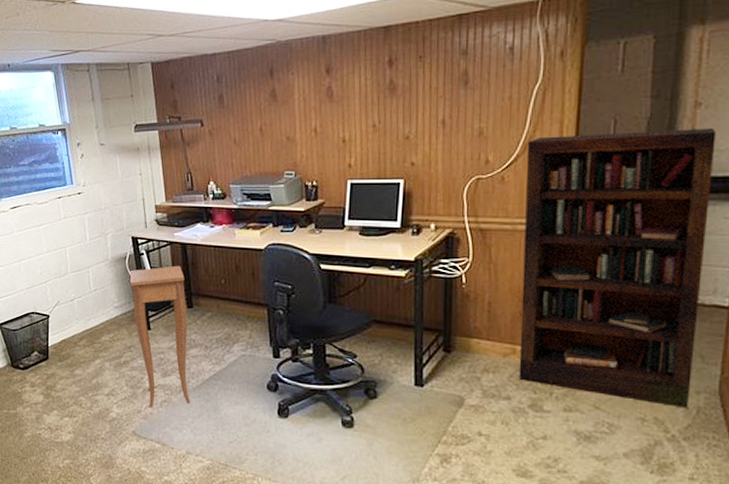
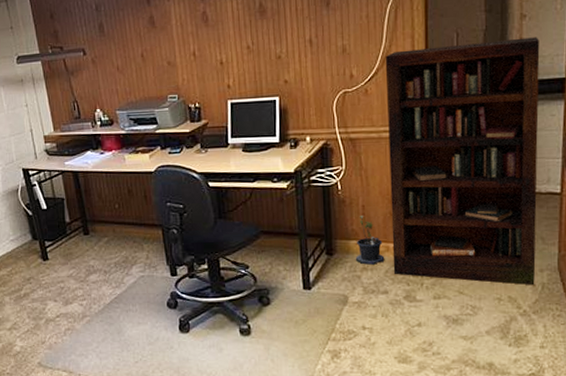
side table: present [129,265,191,408] -> none [23,193,94,337]
potted plant: none [475,313,510,368] -> present [355,216,385,266]

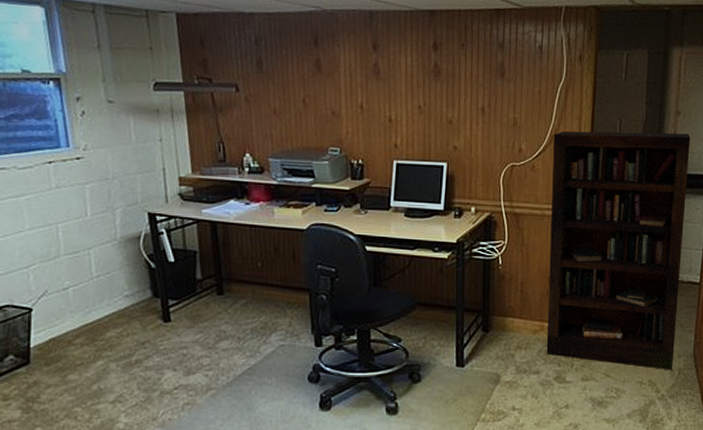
potted plant: present [355,216,385,266] -> none [510,293,539,345]

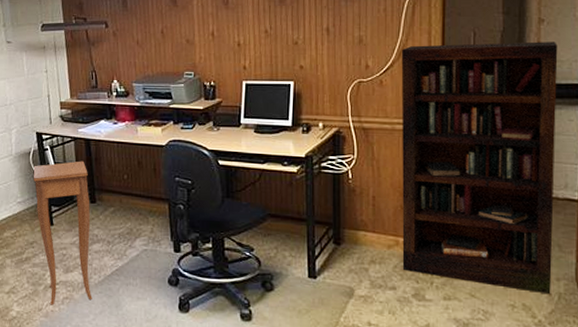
side table: none [144,246,220,413] -> present [33,161,92,305]

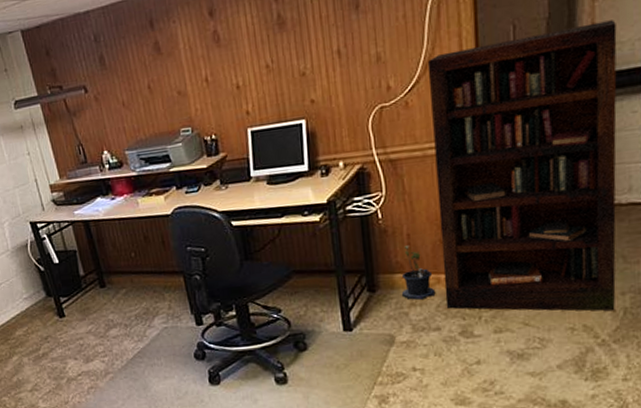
side table: present [33,161,92,305] -> none [33,244,118,397]
potted plant: none [363,207,394,259] -> present [401,246,436,301]

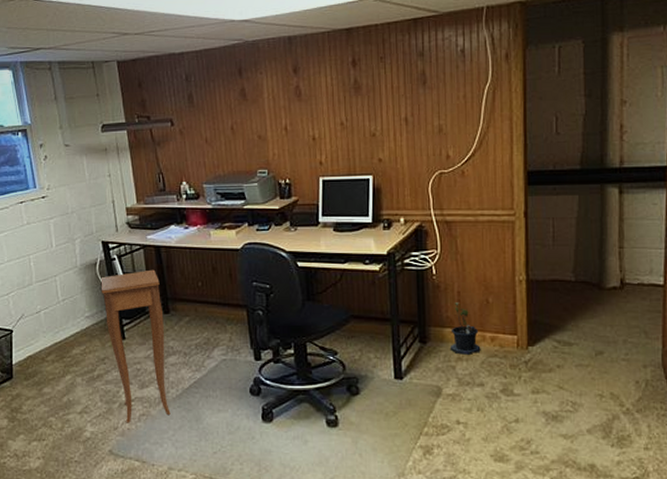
side table: none [33,244,118,397] -> present [101,269,171,423]
bookcase: present [427,20,617,311] -> none [482,124,641,382]

